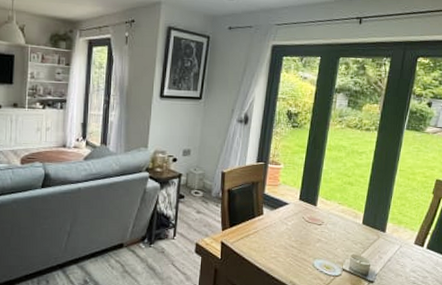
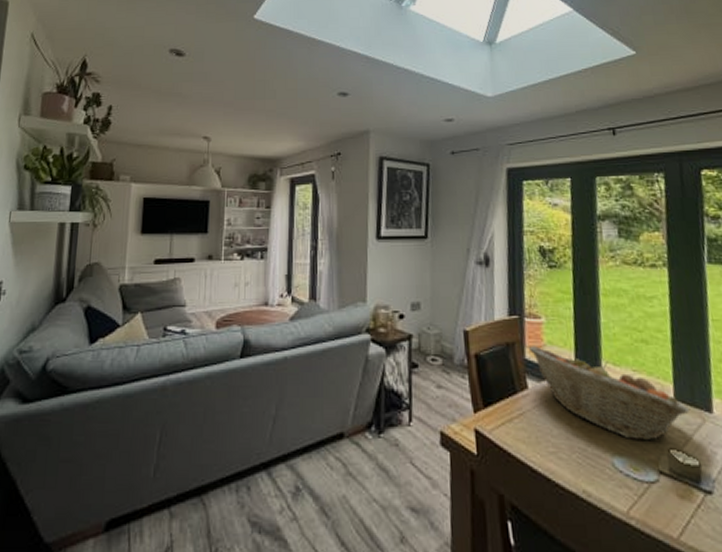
fruit basket: none [267,185,371,250] -> present [528,346,689,441]

